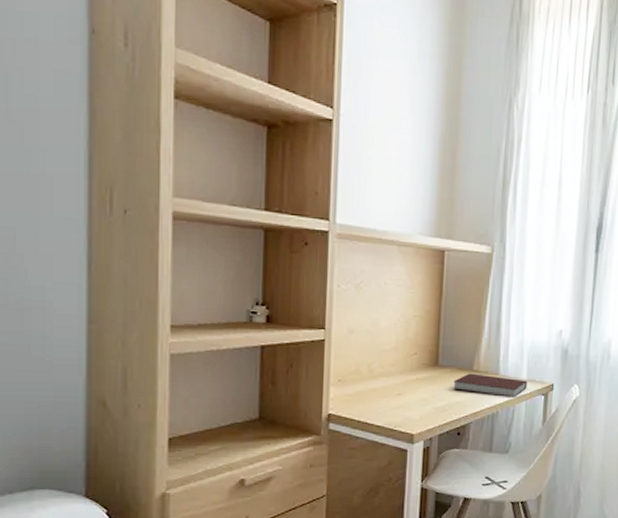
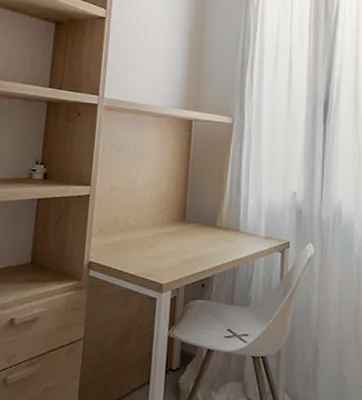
notebook: present [453,373,528,397] -> none [198,229,266,253]

